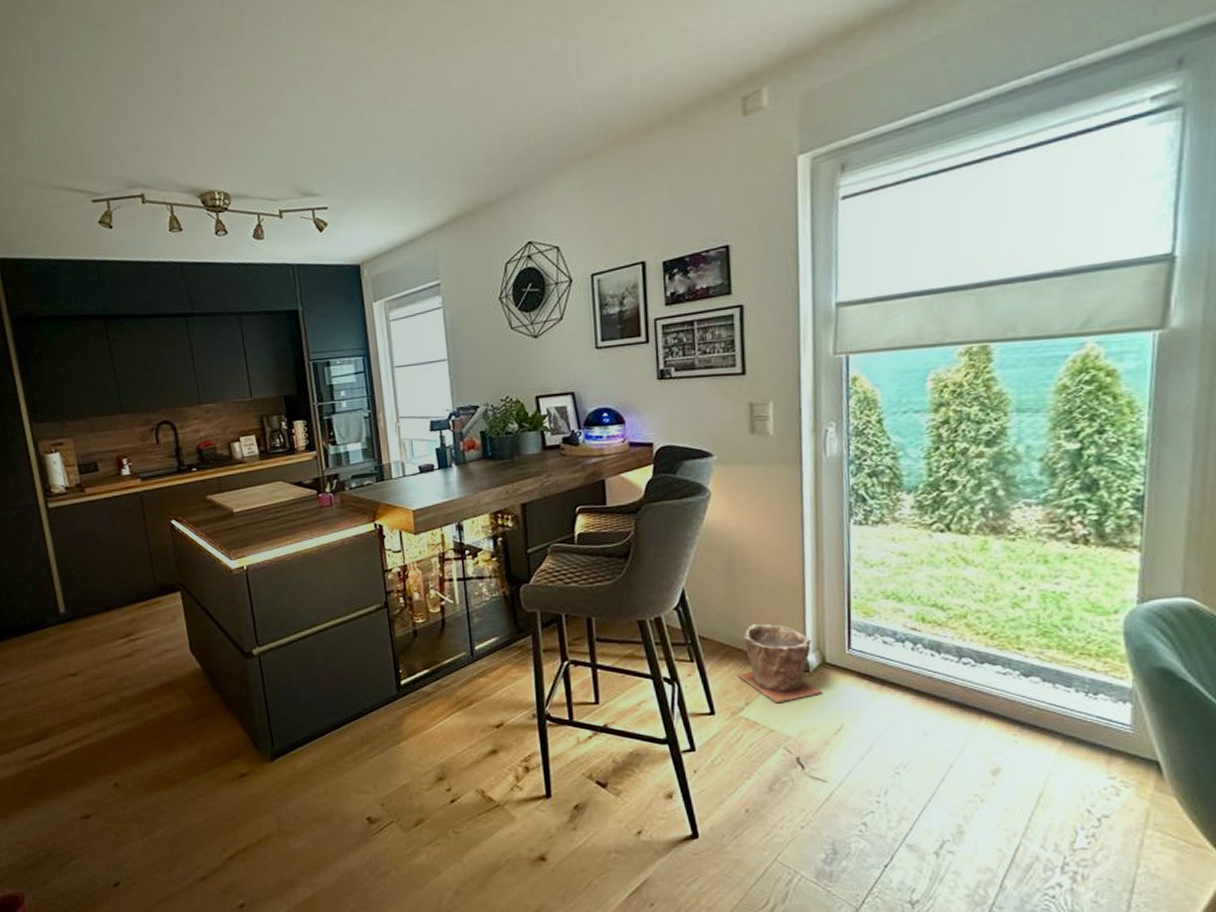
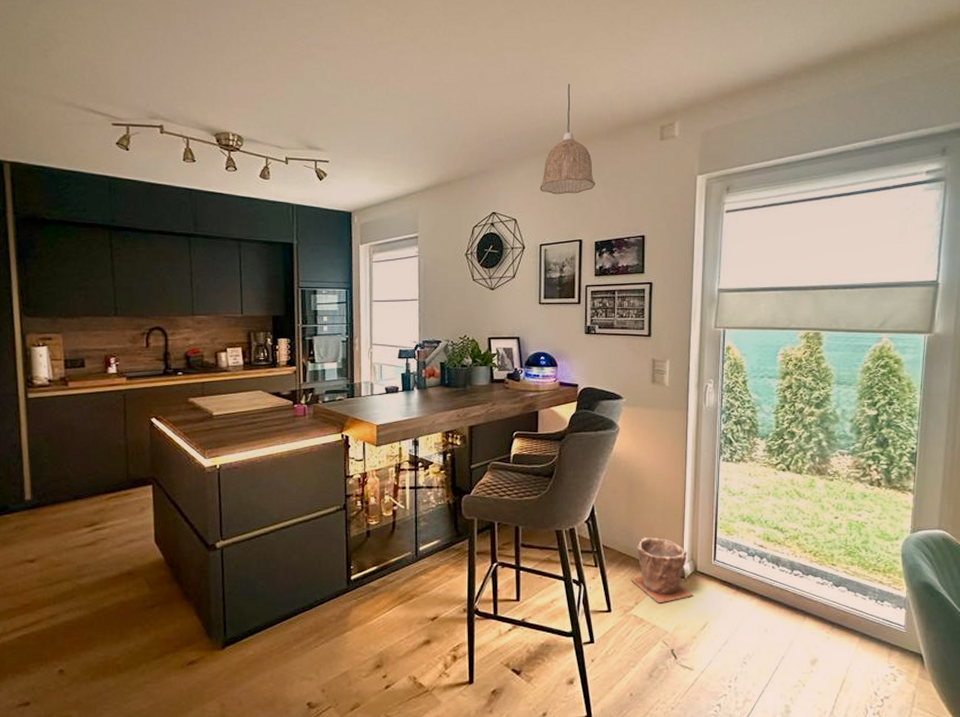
pendant lamp: none [585,61,658,209] -> present [540,84,595,195]

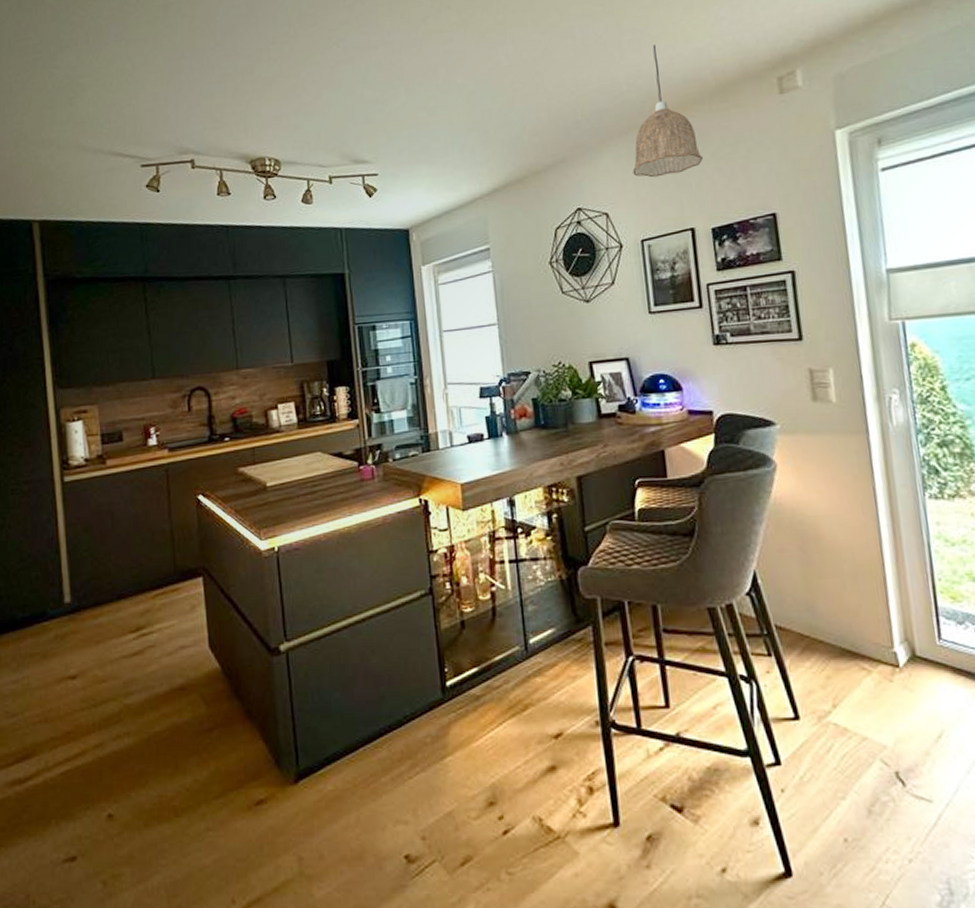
plant pot: present [630,537,693,604] -> none [820,611,916,705]

